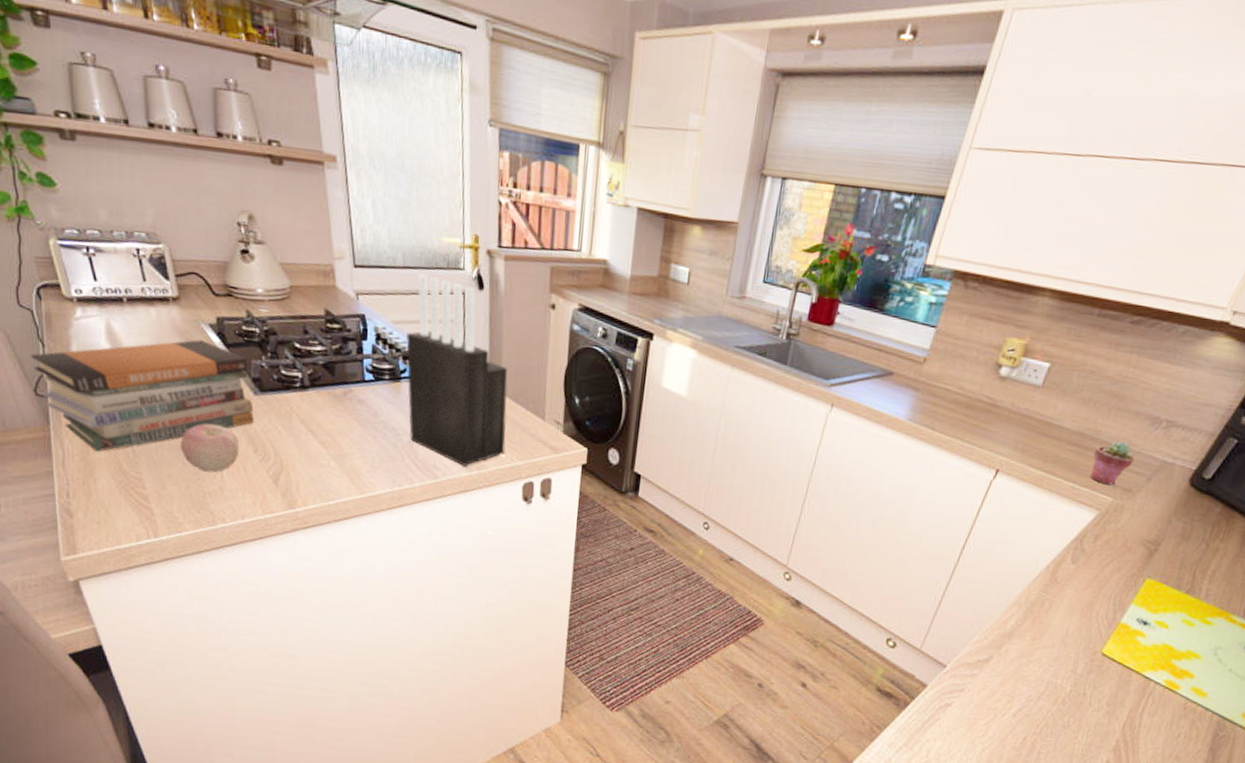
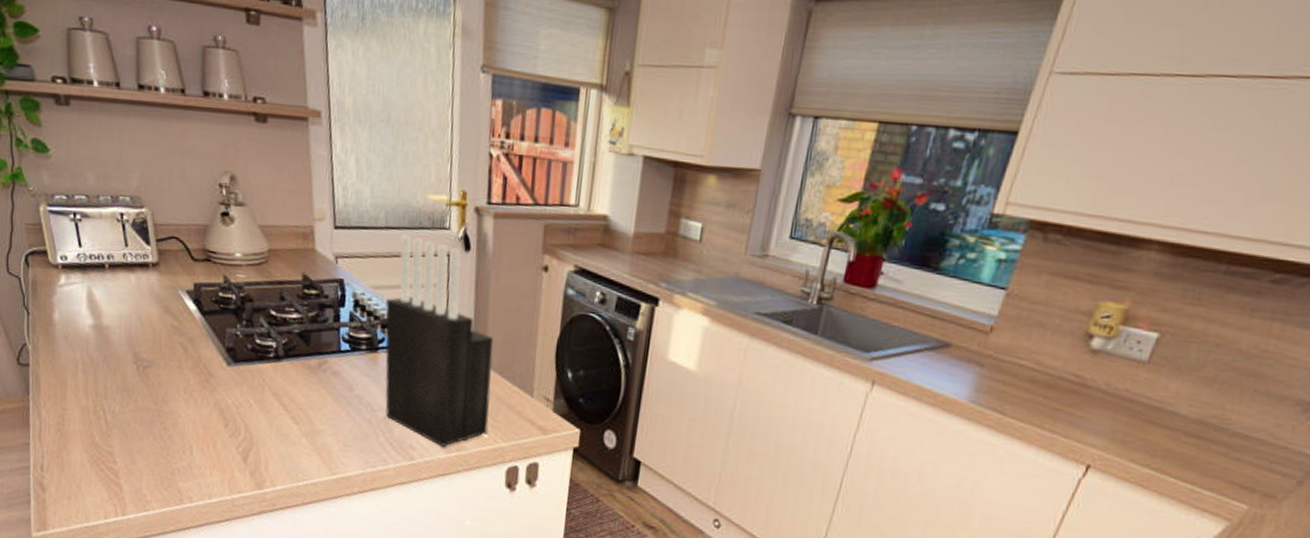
book stack: present [30,339,255,452] -> none [15,307,227,424]
apple: present [180,424,240,473] -> none [152,396,210,448]
potted succulent: present [1090,441,1135,486] -> none [1216,432,1279,490]

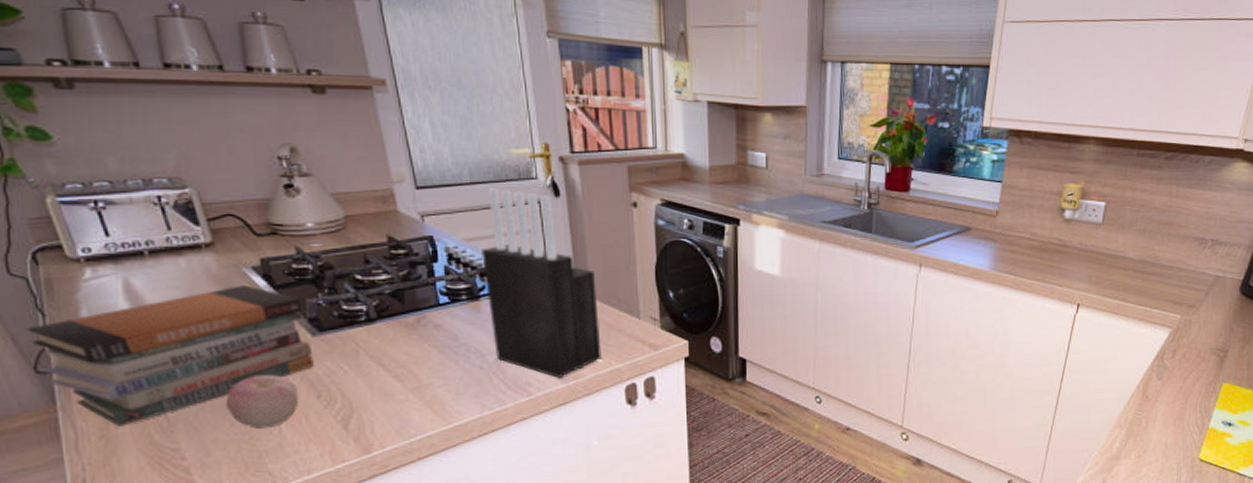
book stack: none [15,307,227,424] -> present [26,285,315,427]
apple: none [152,396,210,448] -> present [225,375,299,429]

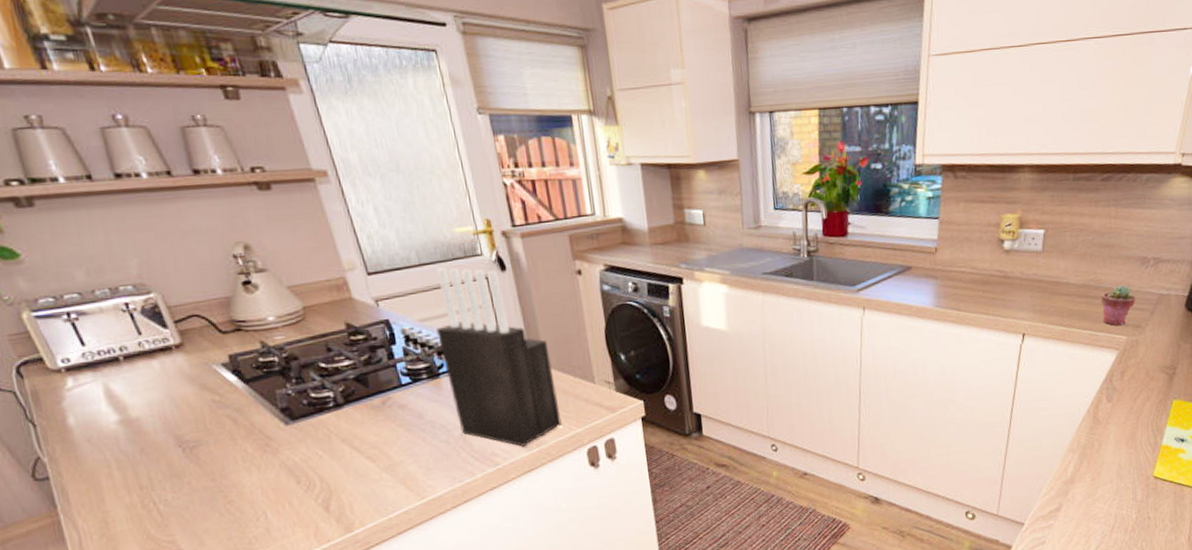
book stack: present [26,285,315,427] -> none [20,381,292,525]
apple: present [225,375,299,429] -> none [212,465,281,517]
potted succulent: none [1157,263,1191,304] -> present [1100,284,1136,326]

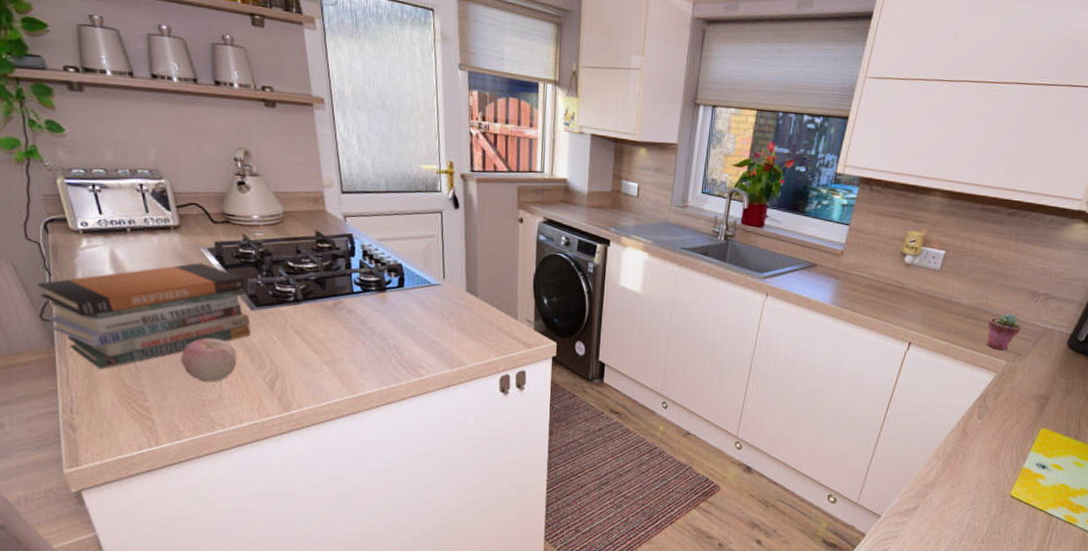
book stack: none [20,381,292,525] -> present [36,263,252,369]
apple: none [212,465,281,517] -> present [181,338,237,382]
knife block: present [436,267,563,448] -> none [390,197,484,365]

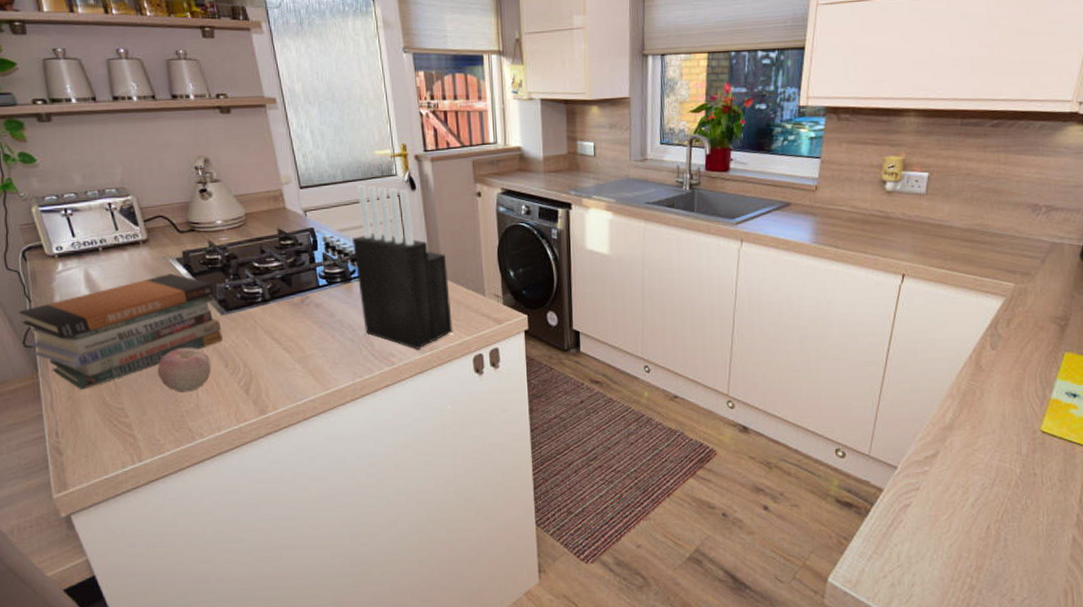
knife block: none [390,197,484,365] -> present [352,185,454,350]
potted succulent: present [987,313,1021,351] -> none [987,231,1025,272]

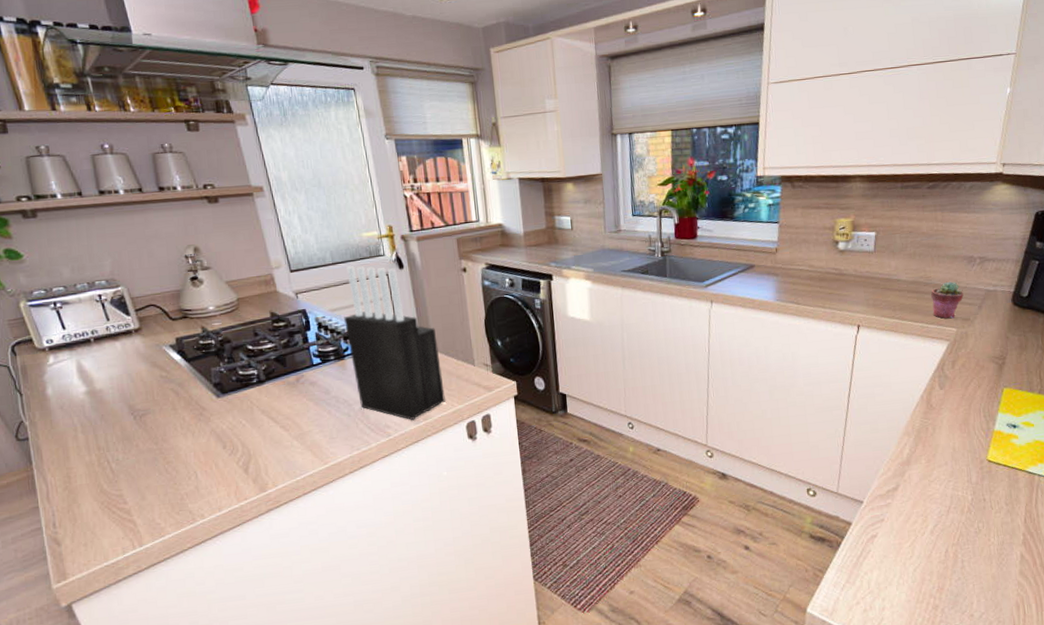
book stack: present [18,273,224,390] -> none [9,360,221,480]
apple: present [157,348,212,392] -> none [155,431,210,476]
potted succulent: none [987,231,1025,272] -> present [930,281,964,319]

